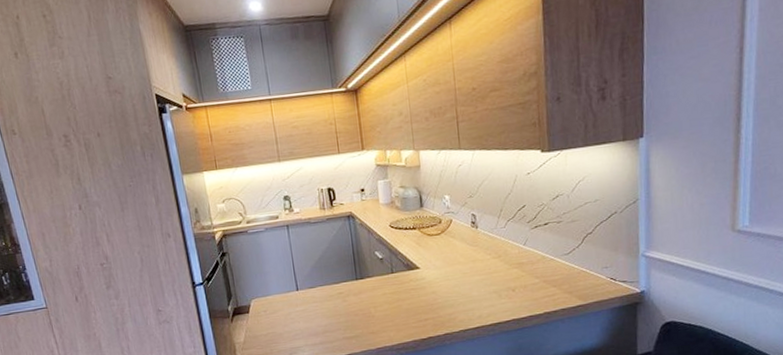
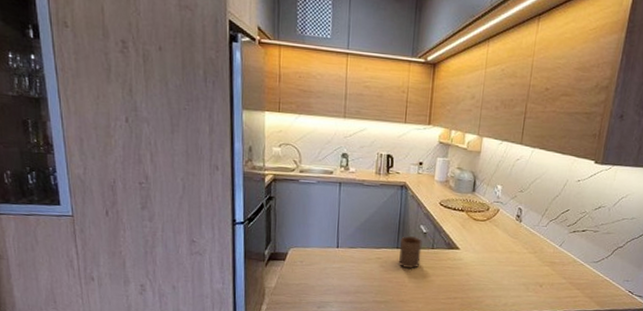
cup: none [358,263,383,299] -> present [398,235,422,269]

